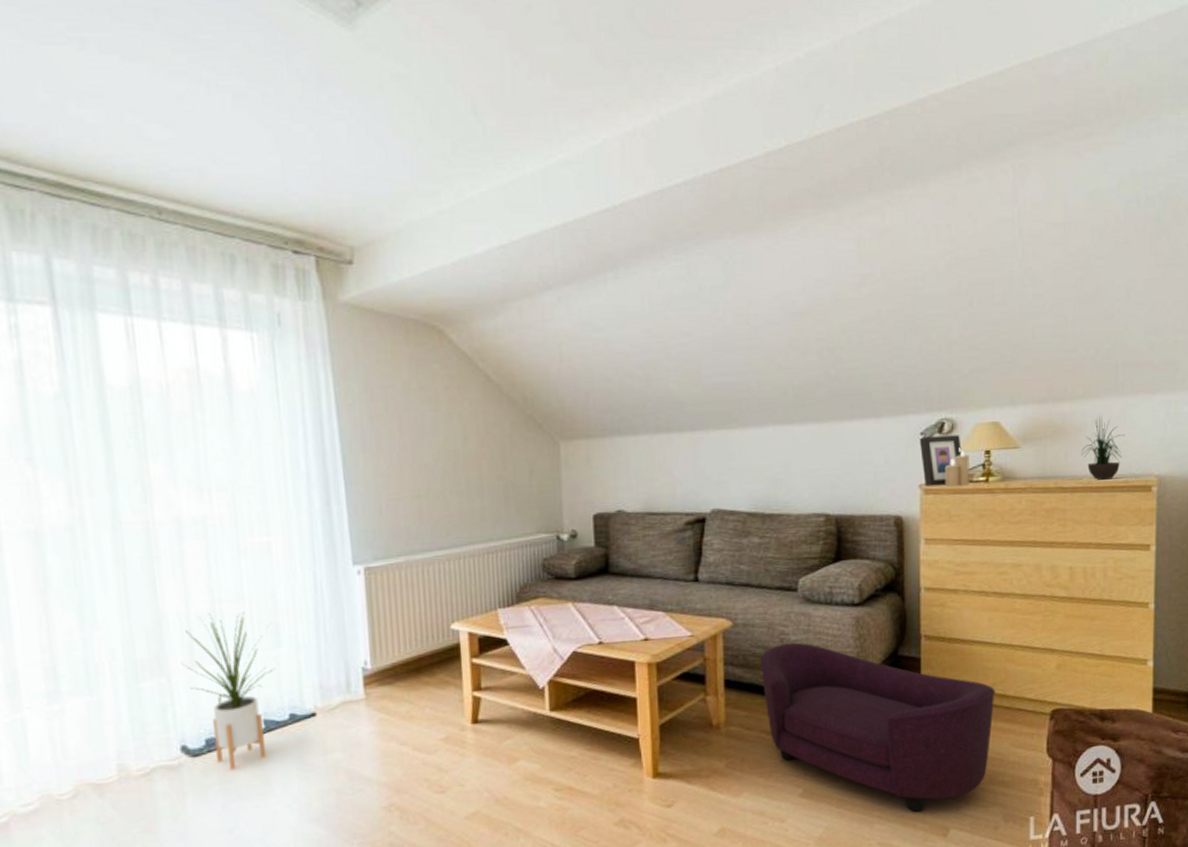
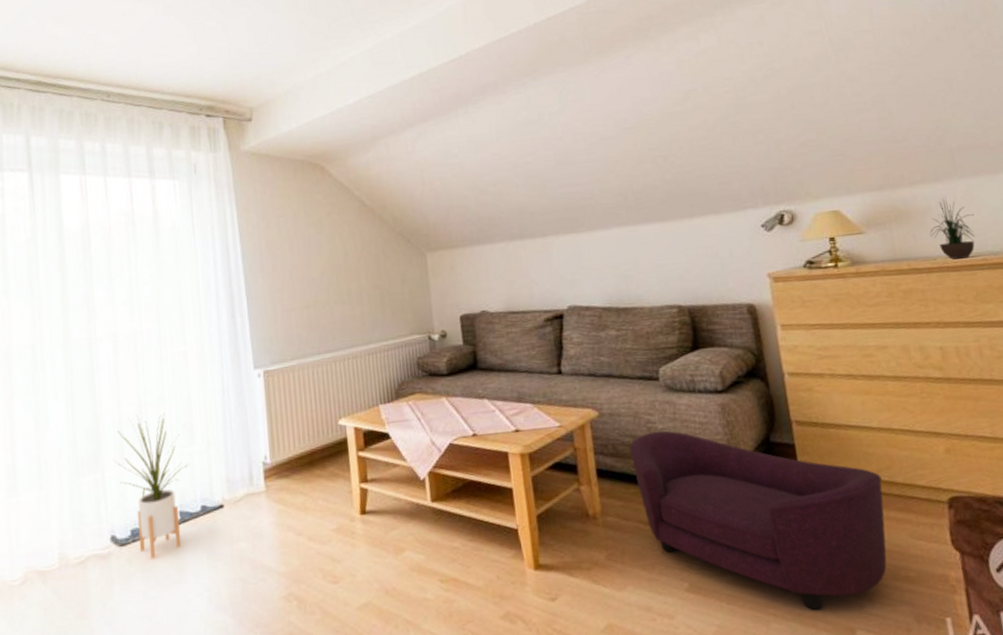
picture frame: present [919,435,962,487] -> none [760,225,806,275]
candle: present [944,450,970,488] -> none [790,239,819,275]

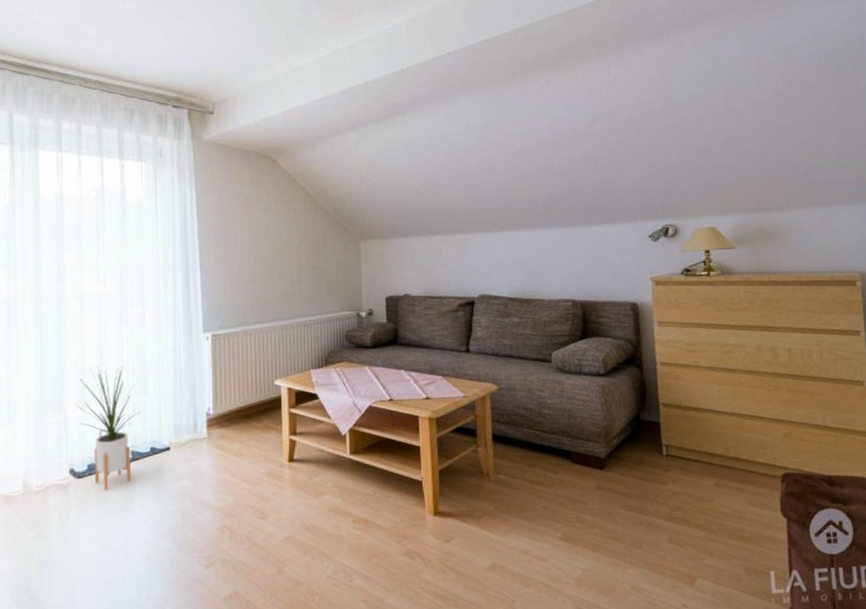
dog bed: present [629,430,887,611] -> none [522,405,729,561]
potted plant: present [930,198,976,260] -> none [789,223,827,276]

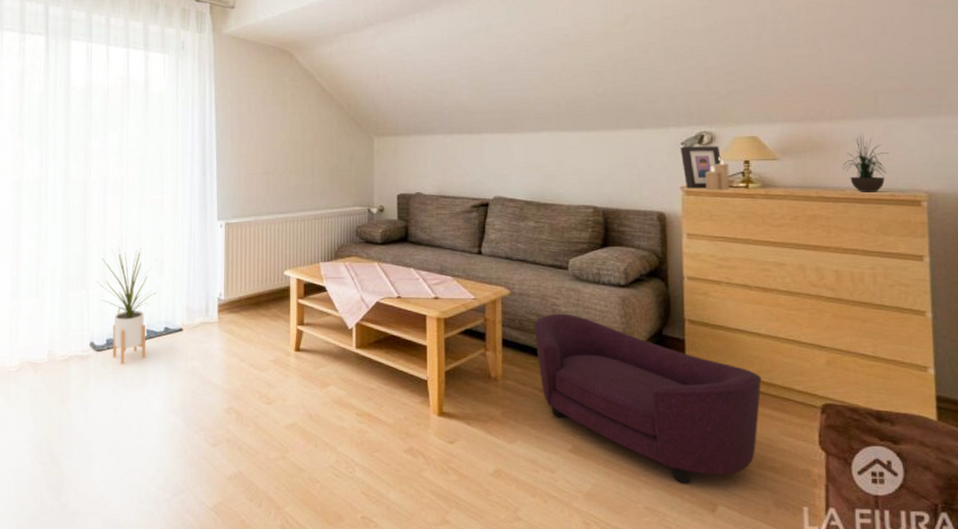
dog bed: none [522,405,729,561] -> present [534,313,762,484]
picture frame: none [648,237,685,279] -> present [680,146,721,189]
candle: none [671,250,694,280] -> present [705,159,730,191]
potted plant: none [789,223,827,276] -> present [843,135,889,192]

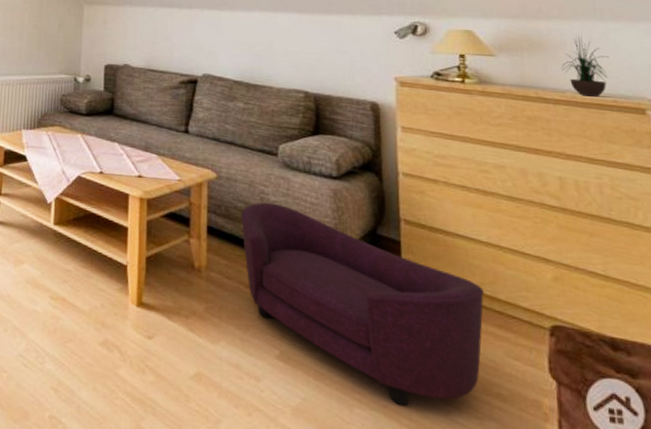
picture frame: present [680,146,721,189] -> none [393,35,436,81]
candle: present [705,159,730,191] -> none [419,52,445,84]

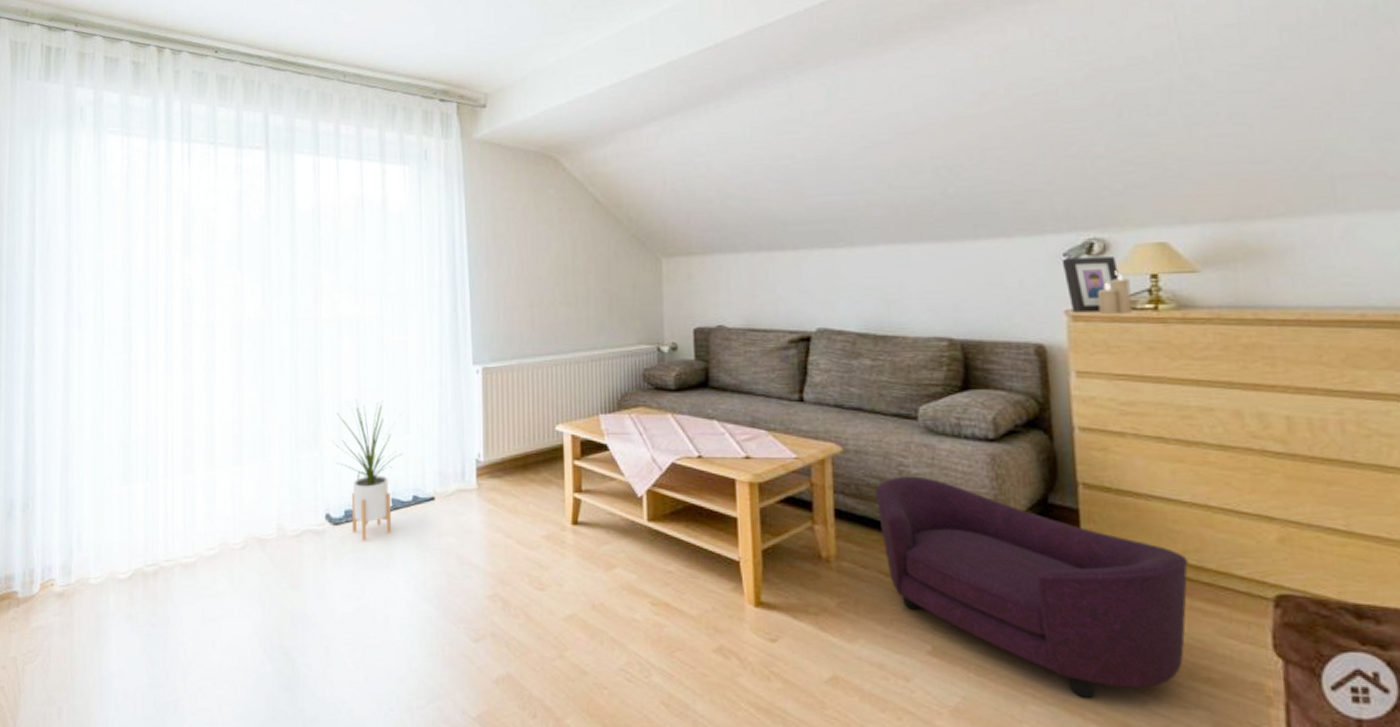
picture frame: none [393,35,436,81] -> present [1061,256,1119,313]
candle: none [419,52,445,84] -> present [1097,274,1132,315]
potted plant: present [561,36,609,97] -> none [1289,236,1355,312]

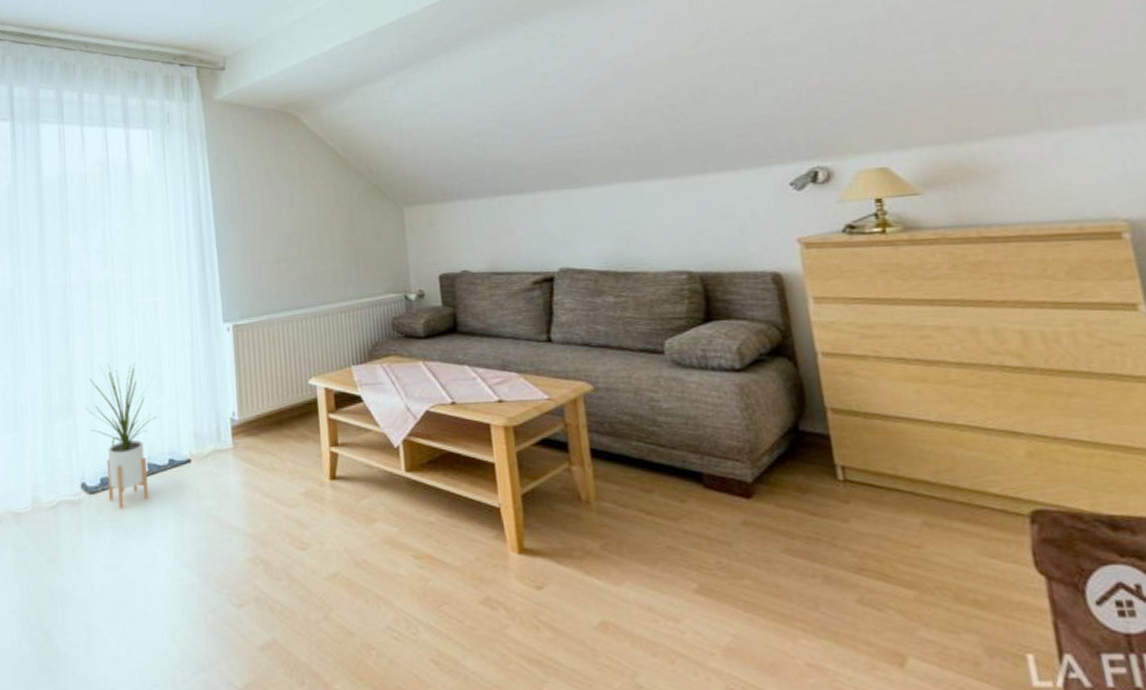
dog bed: present [875,476,1188,699] -> none [629,410,948,630]
picture frame: present [1061,256,1119,313] -> none [789,183,846,240]
candle: present [1097,274,1132,315] -> none [826,200,862,241]

